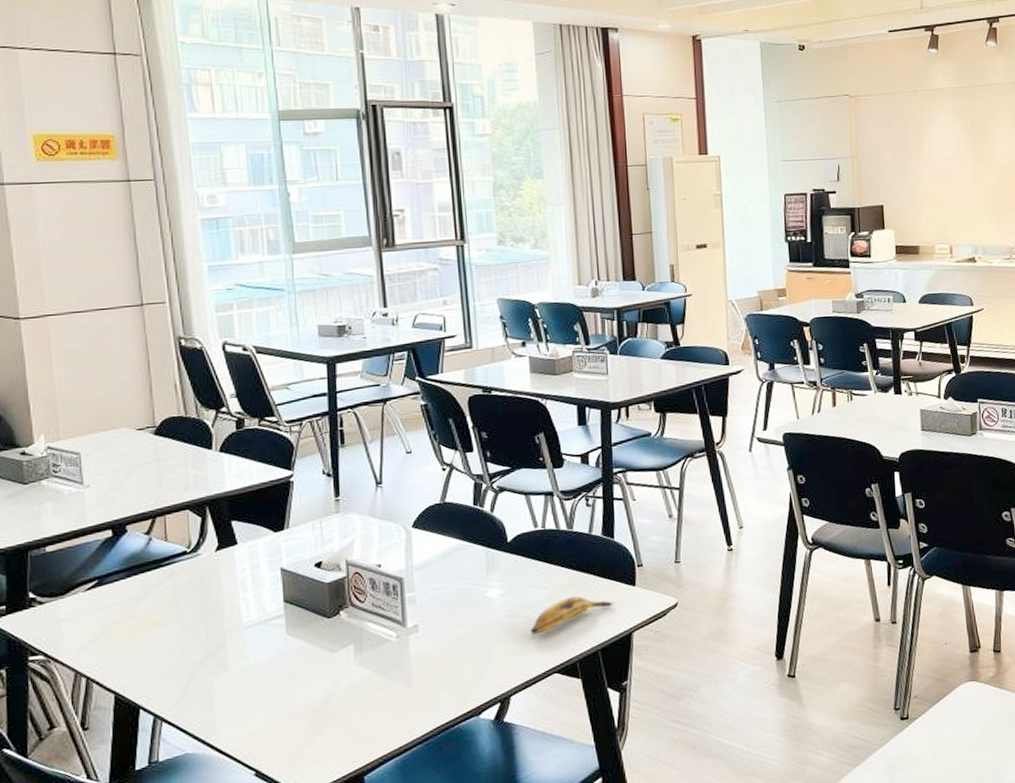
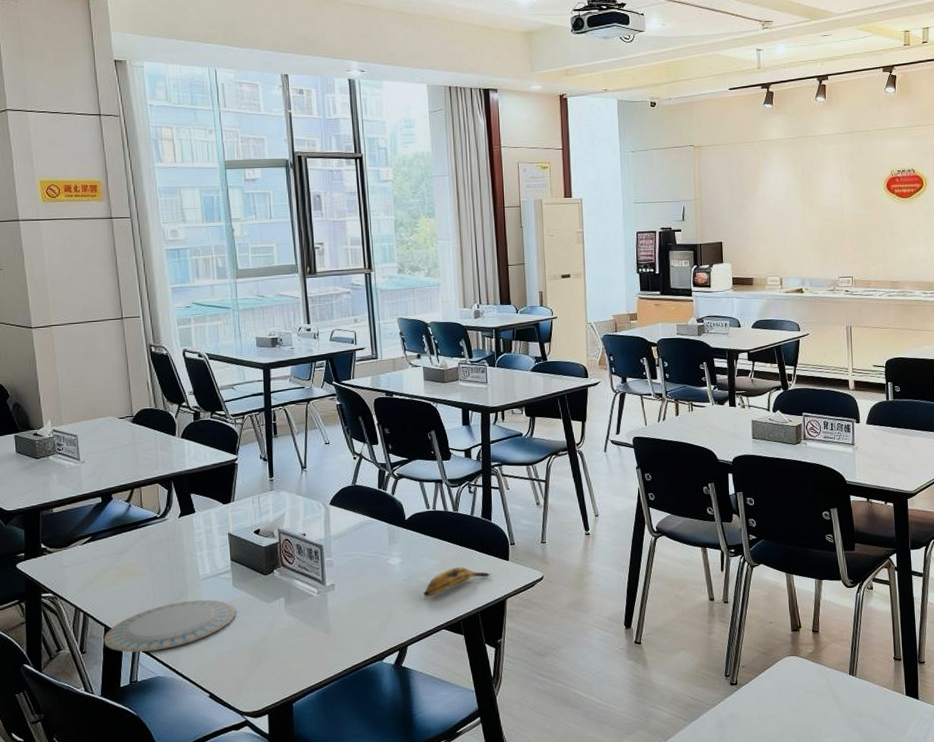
plate: none [113,652,291,726] -> present [103,599,236,653]

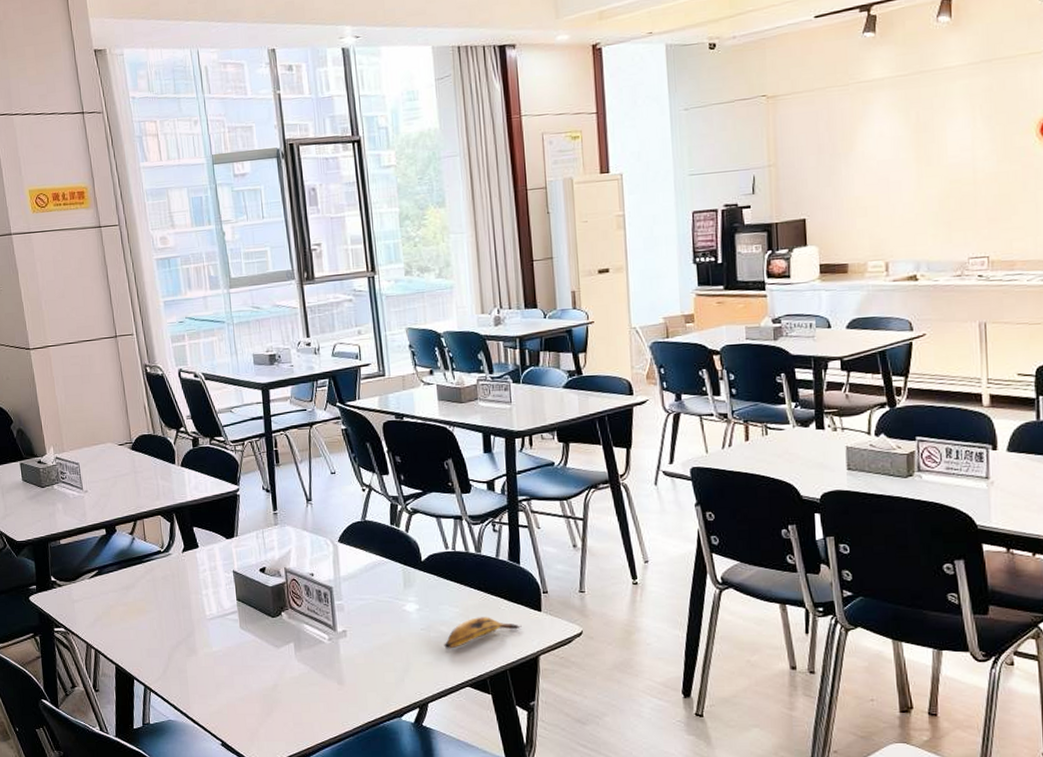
plate: present [103,599,236,653] -> none [115,641,245,694]

